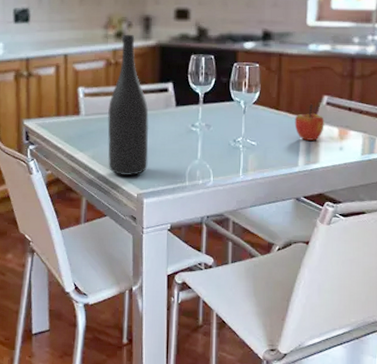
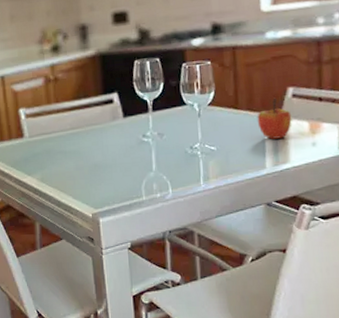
wine bottle: present [107,34,149,176] -> none [52,46,100,196]

